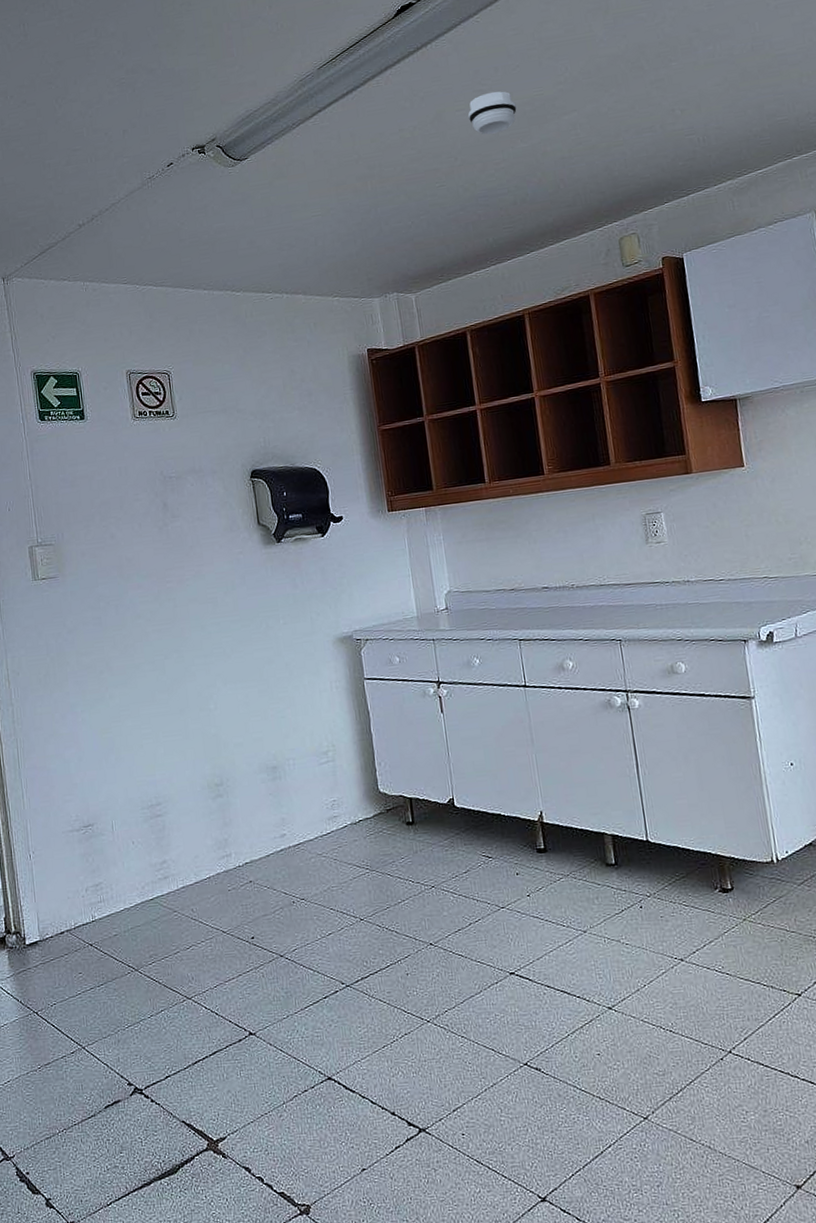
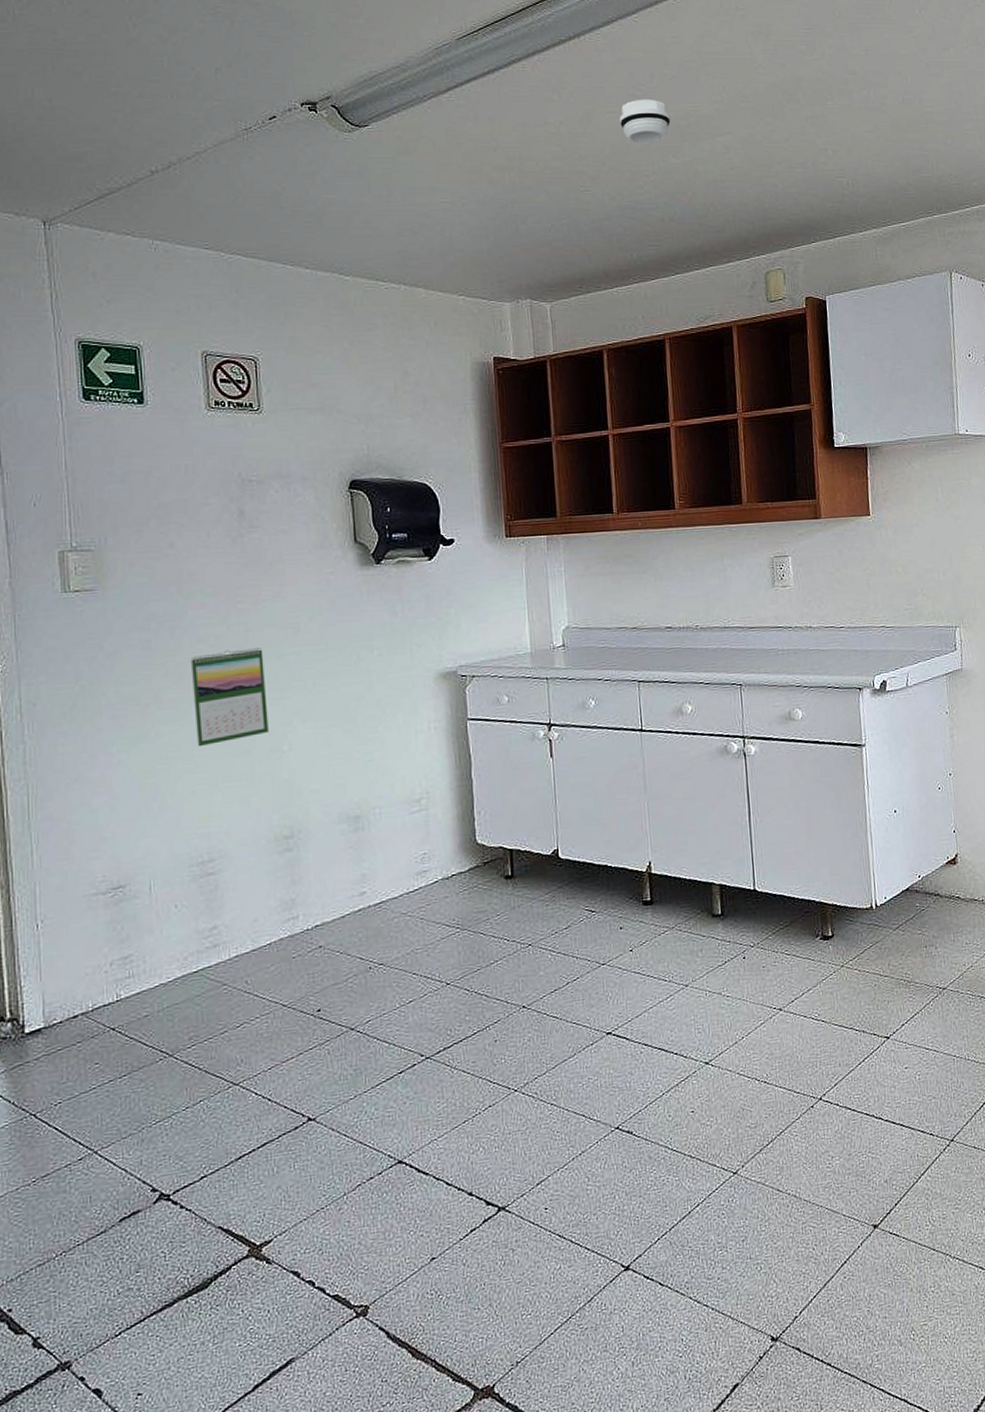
calendar: none [132,620,198,707] -> present [190,647,269,747]

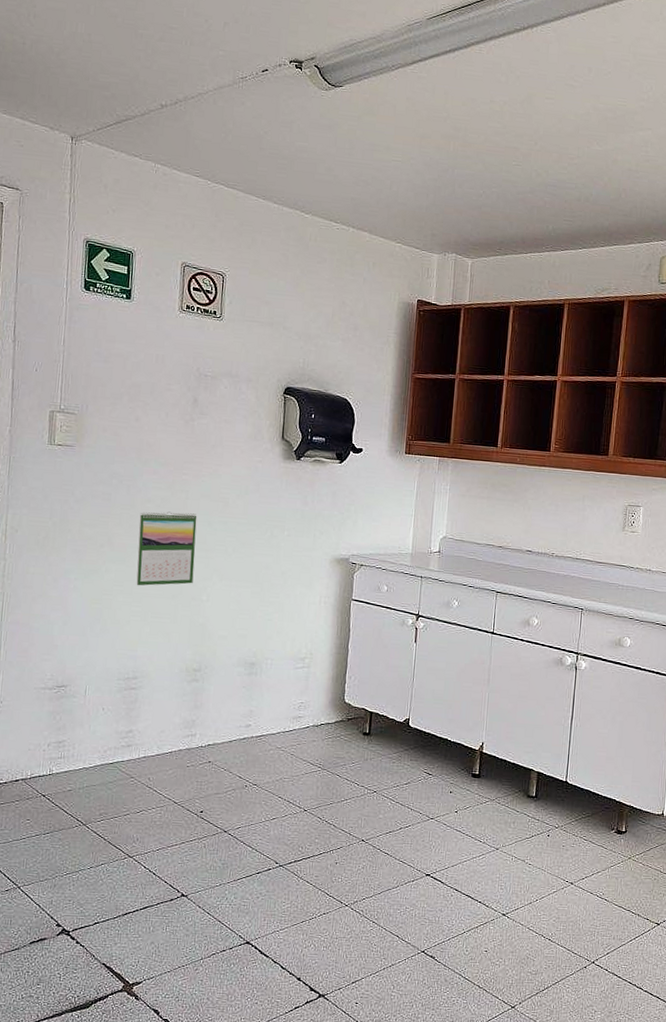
smoke detector: present [619,99,671,144] -> none [555,89,600,131]

